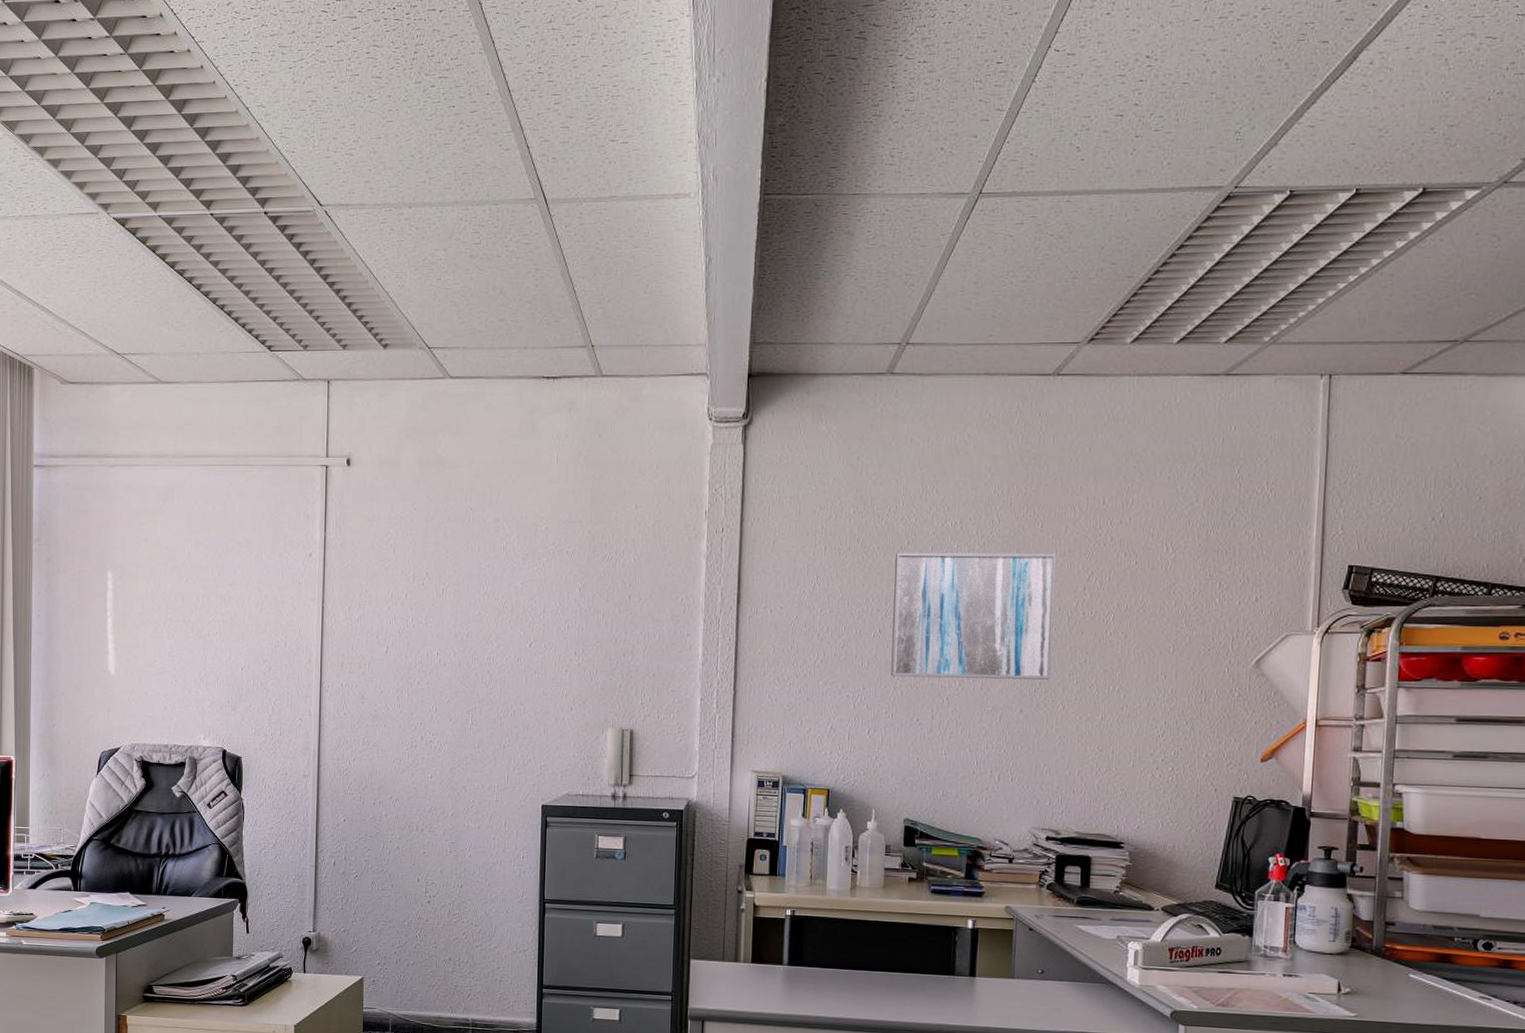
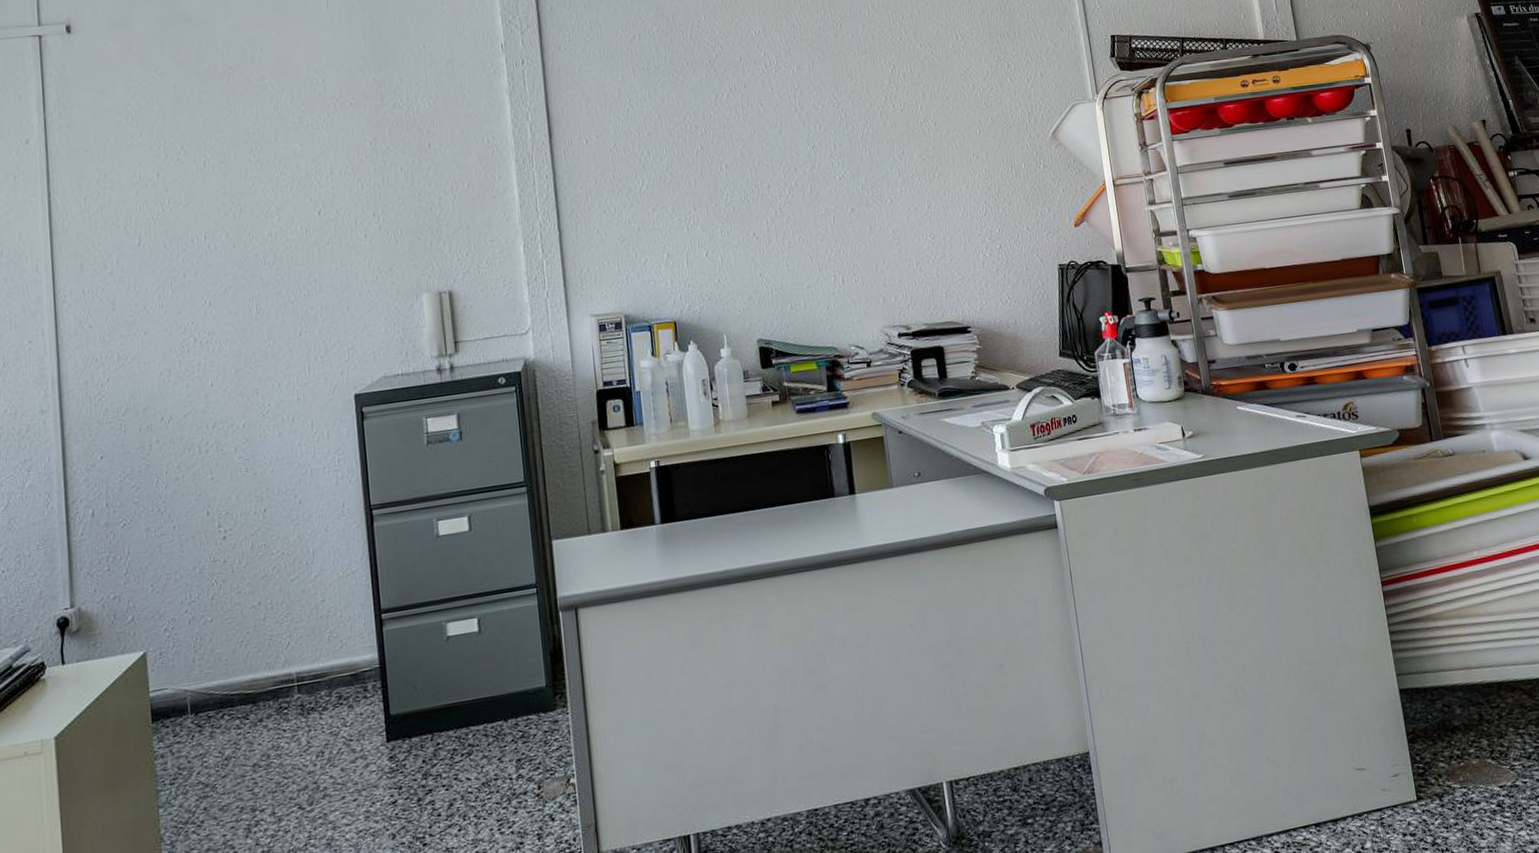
wall art: present [891,552,1056,680] -> none [705,52,875,194]

